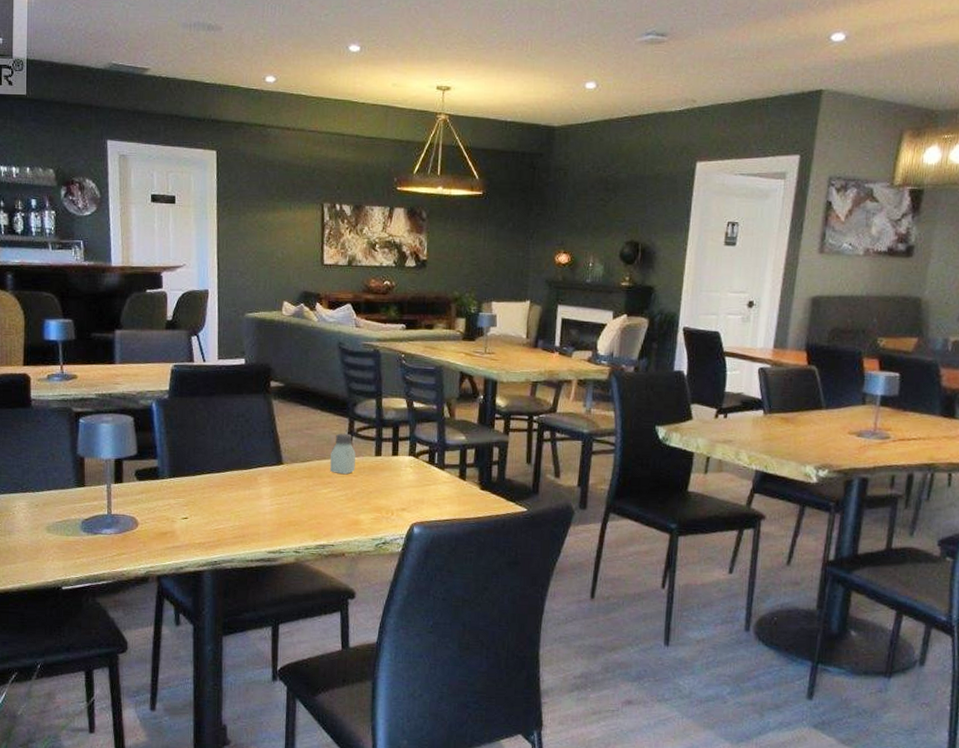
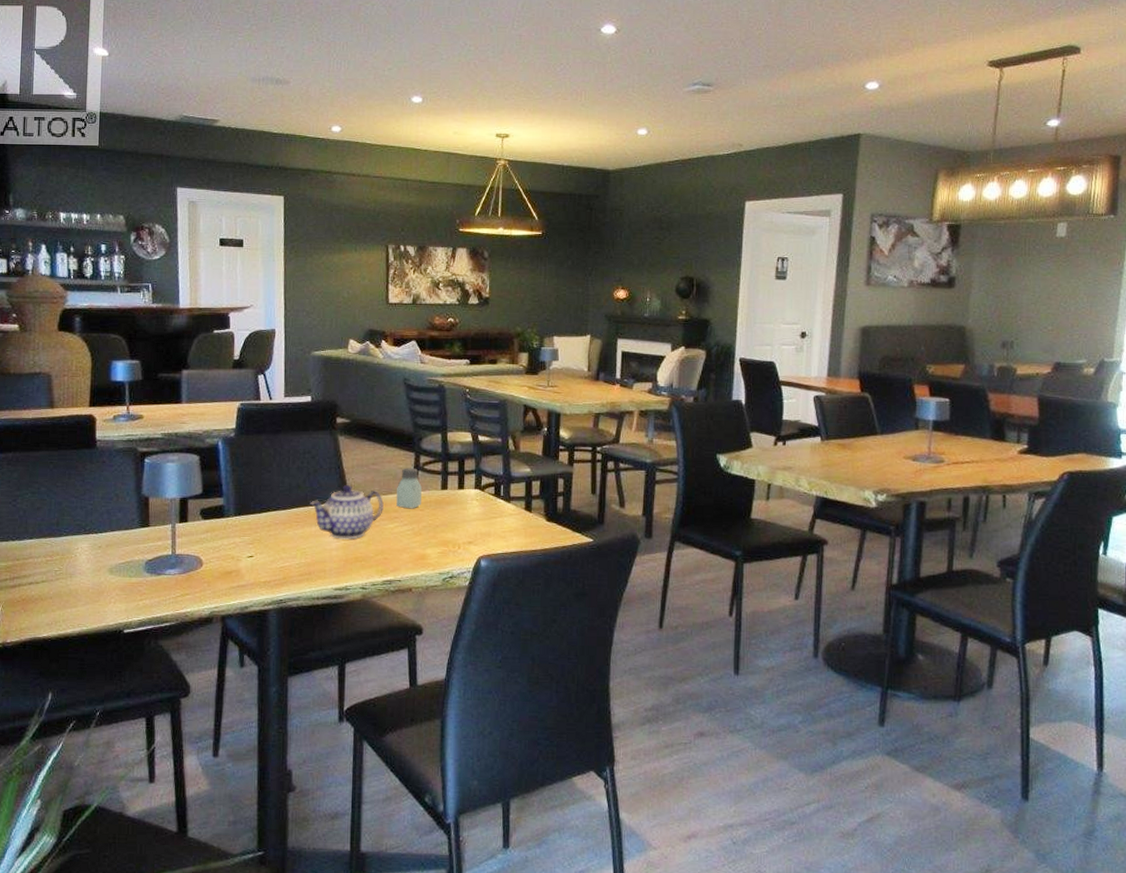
teapot: none [244,449,318,504] -> present [310,485,385,540]

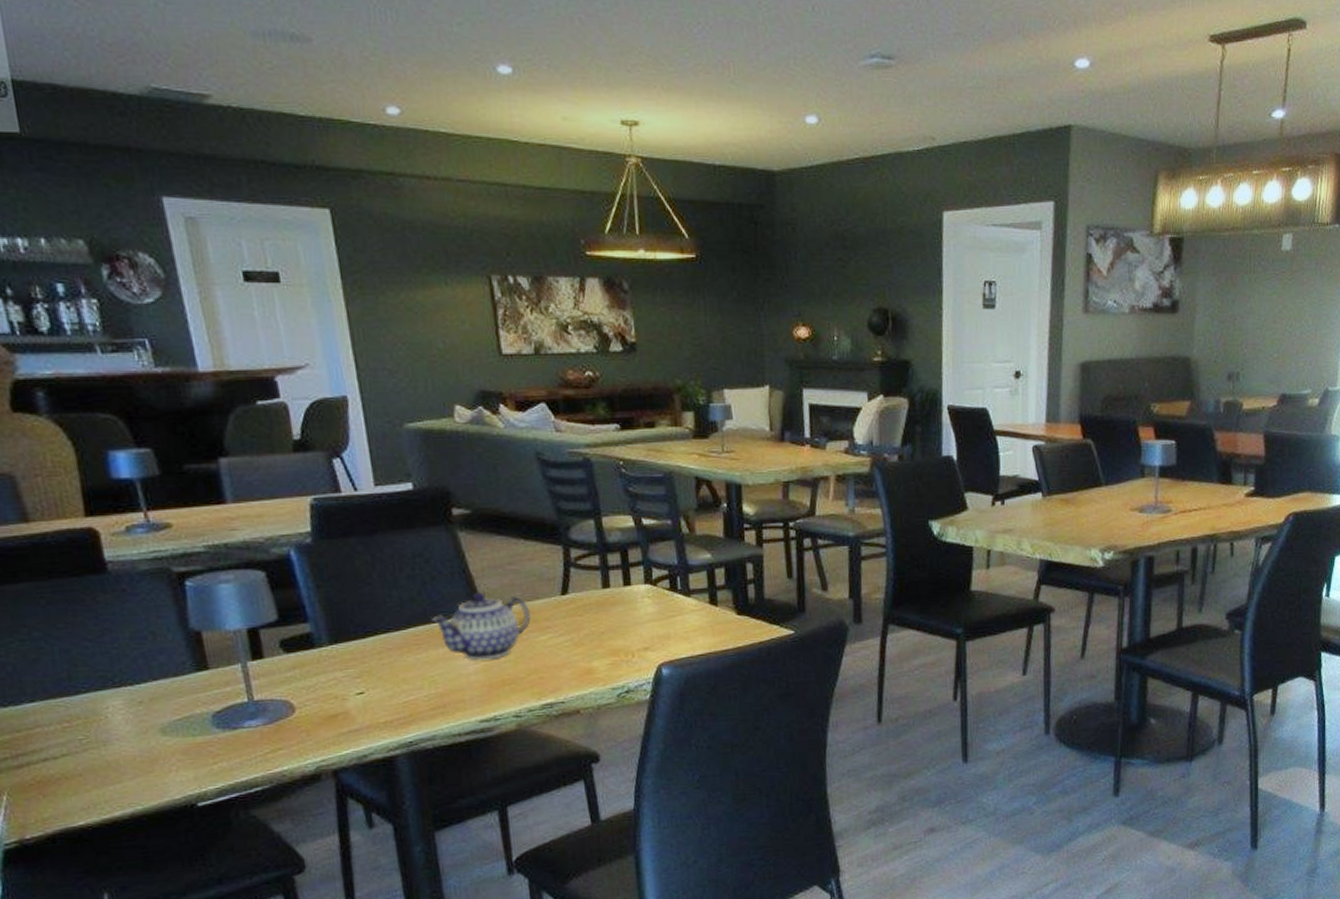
saltshaker: present [396,468,422,509] -> none [544,564,579,616]

